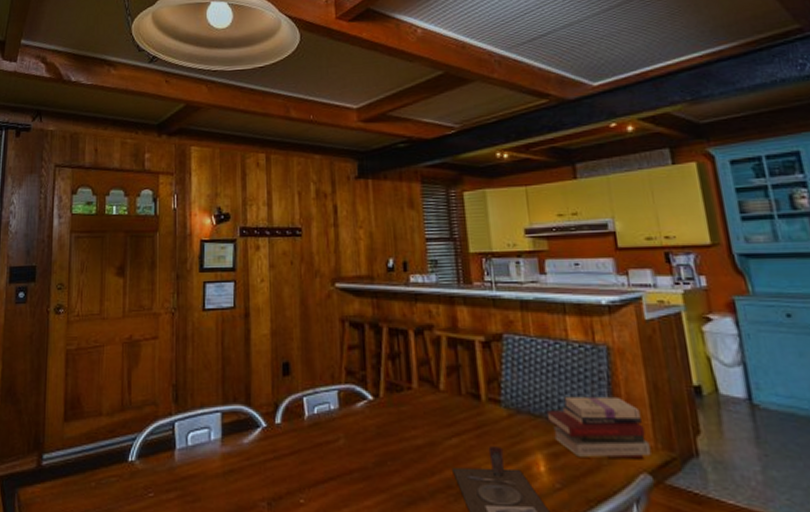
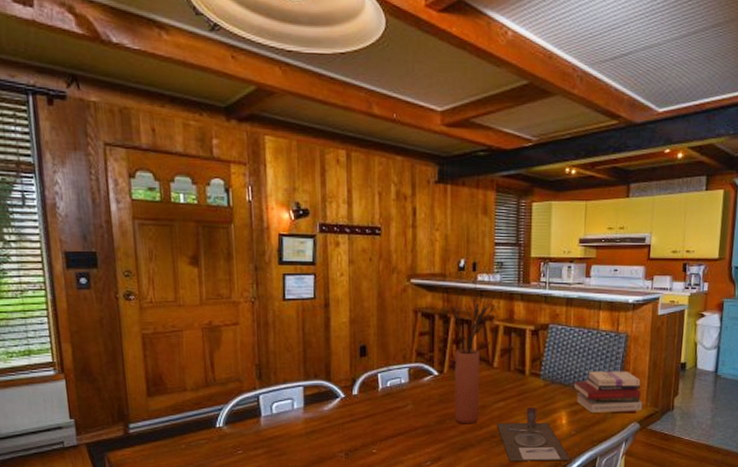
vase: none [381,287,434,468] -> present [450,285,497,424]

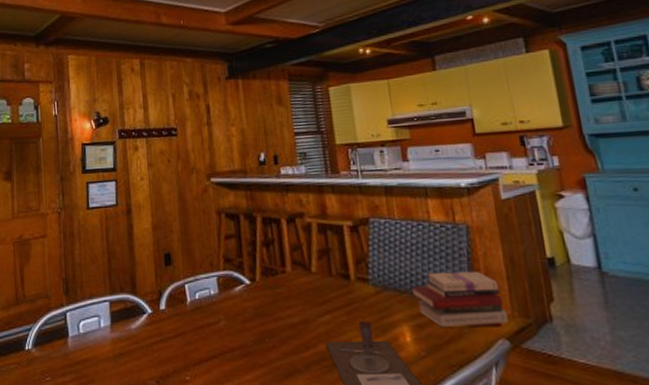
vase: present [450,285,497,424] -> none [255,179,304,344]

